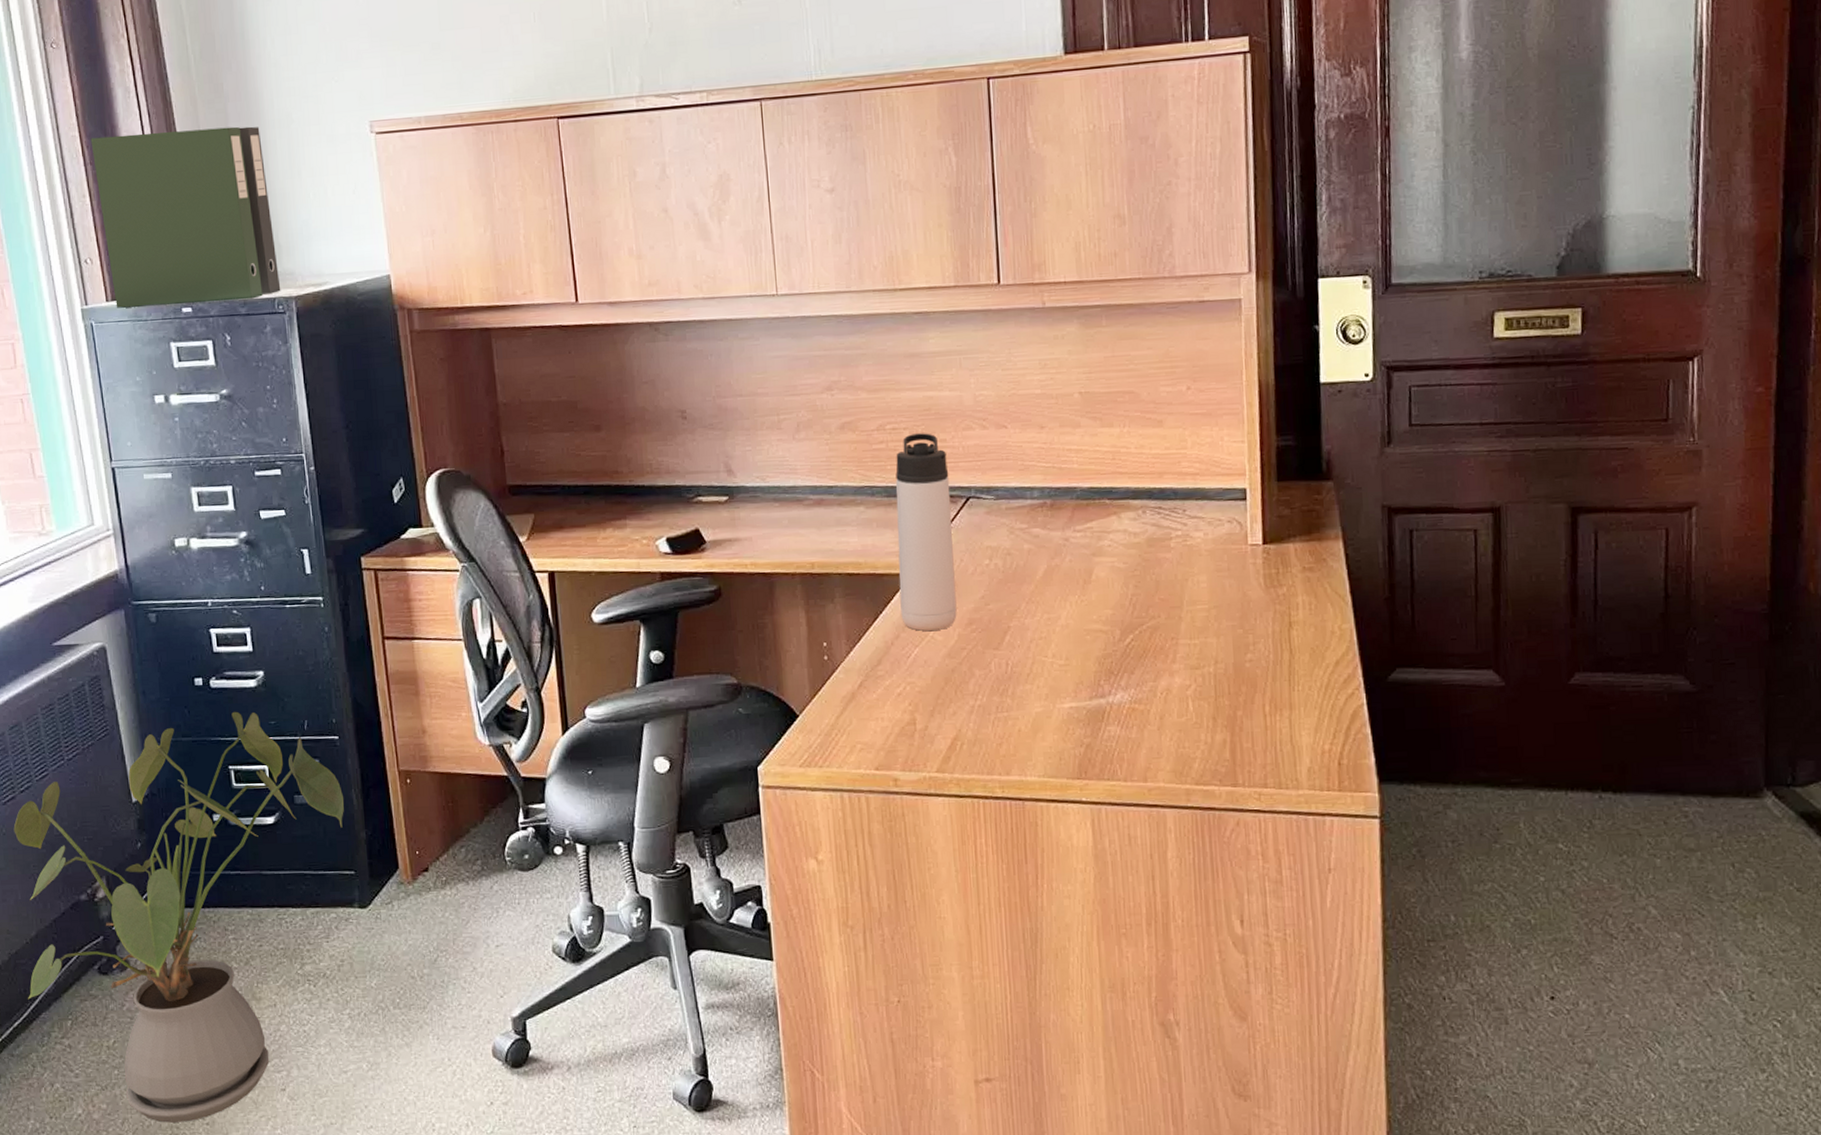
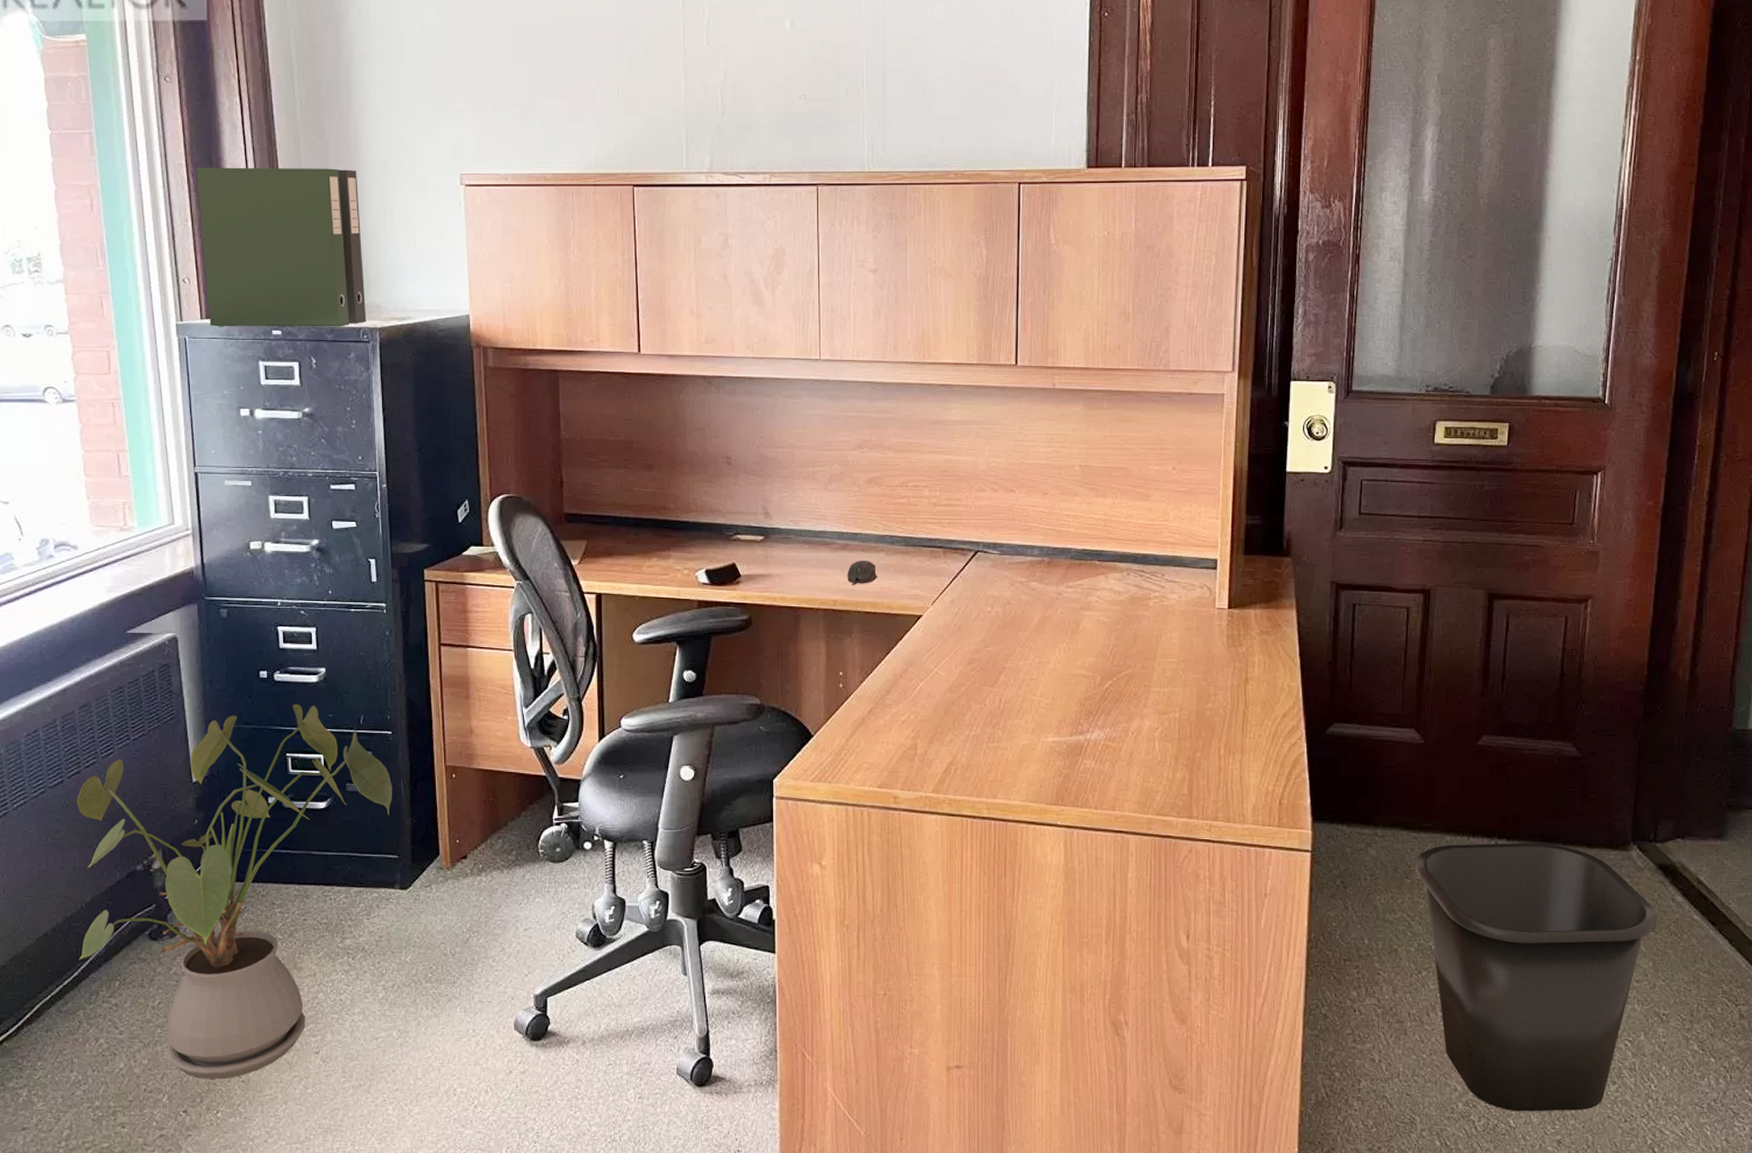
computer mouse: none [824,516,859,545] -> present [847,561,878,585]
thermos bottle: present [895,433,957,632] -> none [910,492,961,668]
waste bin: none [1505,794,1803,1108] -> present [1416,842,1657,1112]

